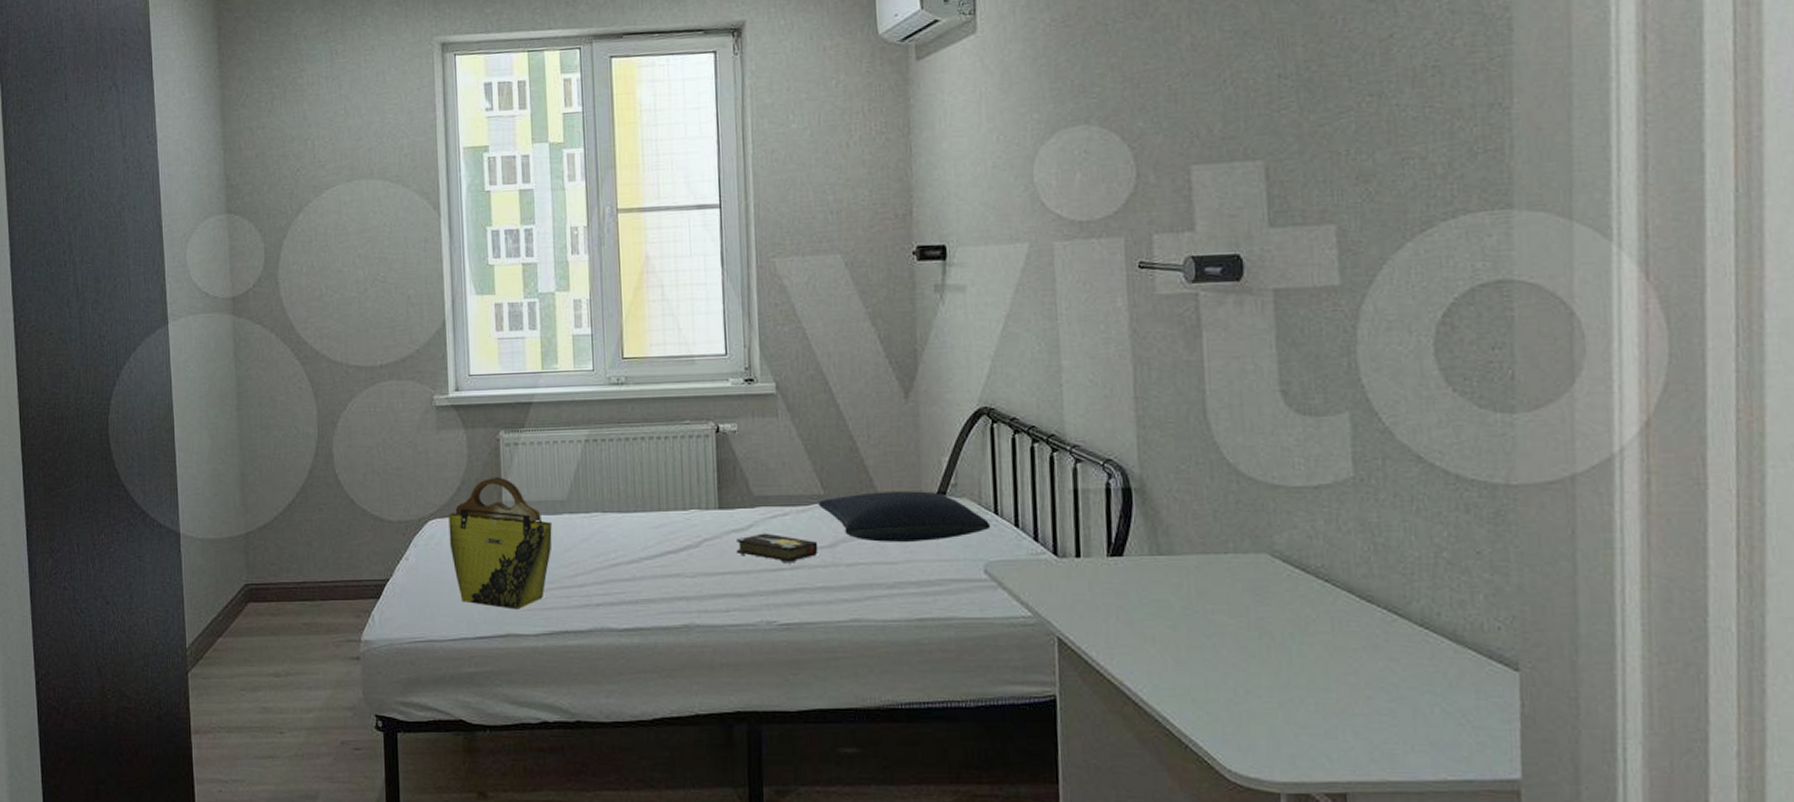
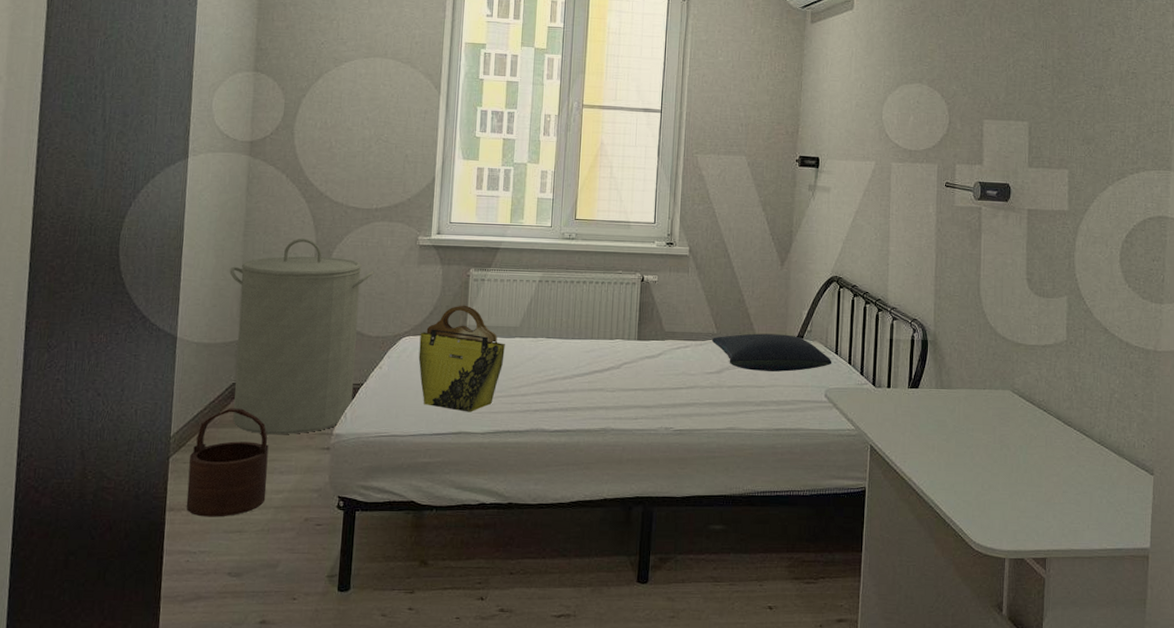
wooden bucket: none [208,613,296,741] -> present [186,408,269,517]
laundry hamper: none [227,407,387,644] -> present [229,238,374,435]
hardback book: present [736,533,819,563] -> none [647,360,709,384]

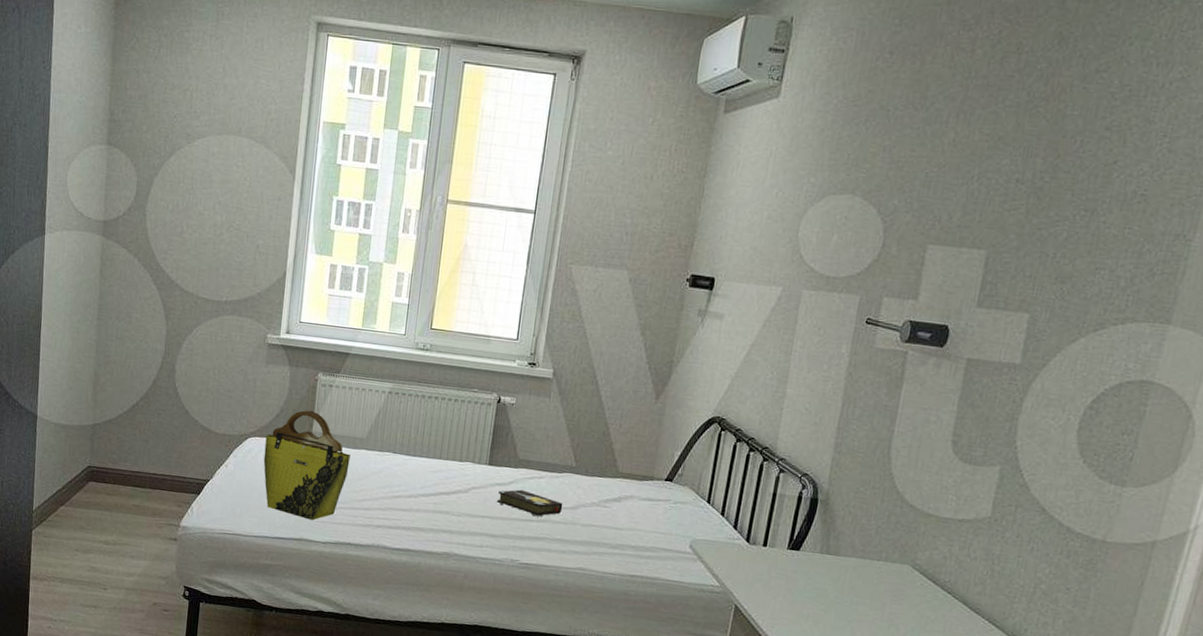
wooden bucket: present [186,408,269,517] -> none [47,490,121,591]
laundry hamper: present [229,238,374,435] -> none [84,326,223,522]
hardback book: none [647,360,709,384] -> present [496,489,563,517]
pillow: present [711,333,832,372] -> none [569,470,703,517]

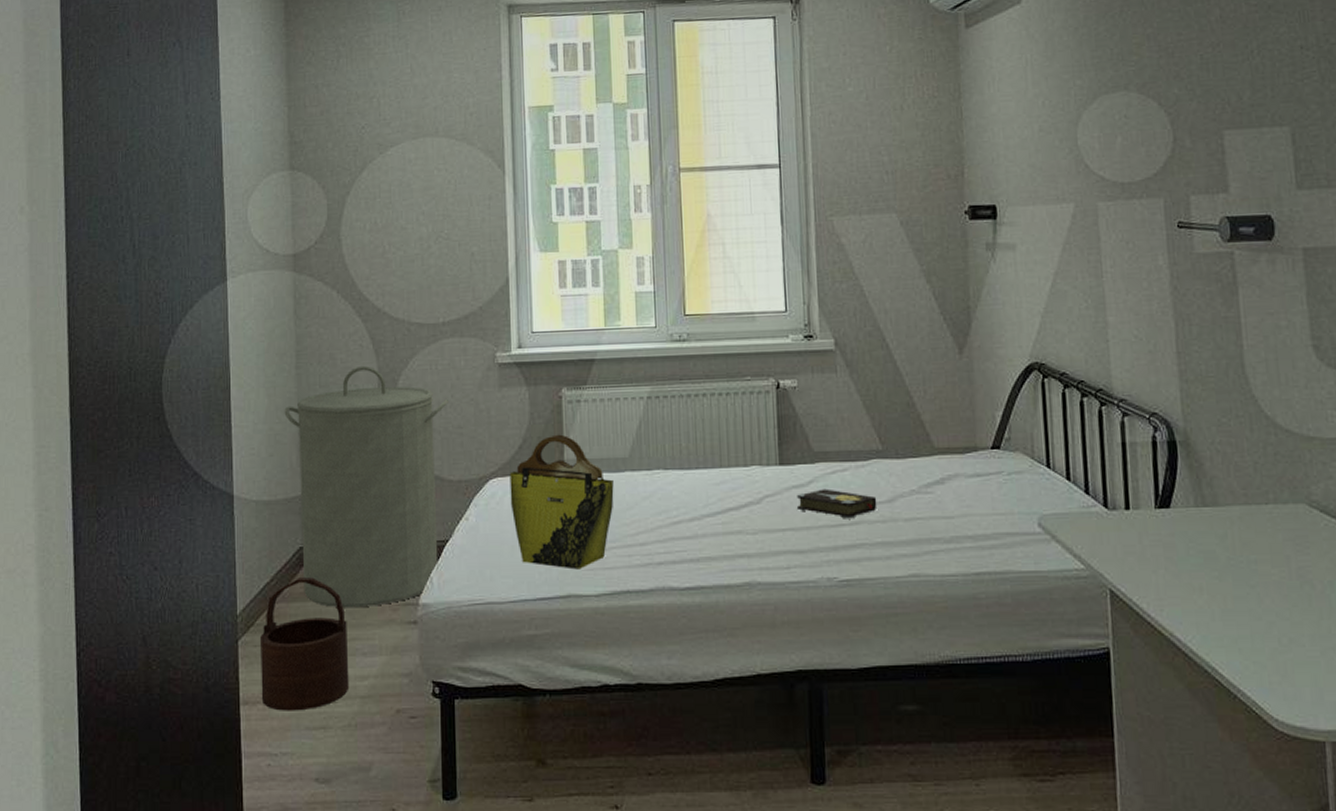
wooden bucket: none [47,490,121,591] -> present [259,577,350,711]
laundry hamper: none [84,326,223,522] -> present [284,365,448,608]

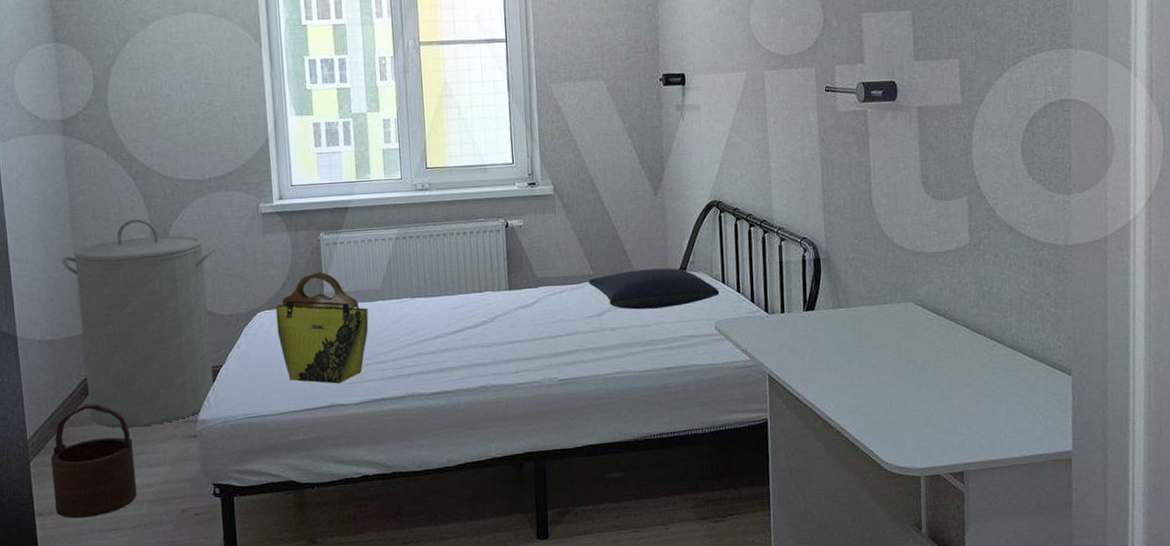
hardback book: present [796,488,877,519] -> none [523,307,589,331]
pillow: none [876,445,1044,497] -> present [588,268,720,310]

